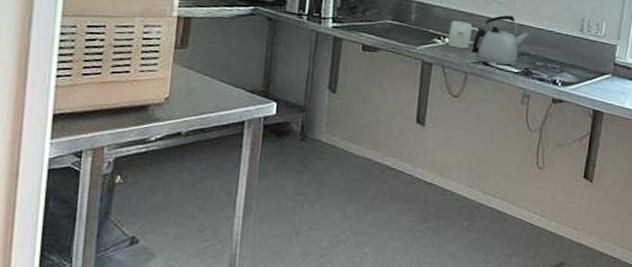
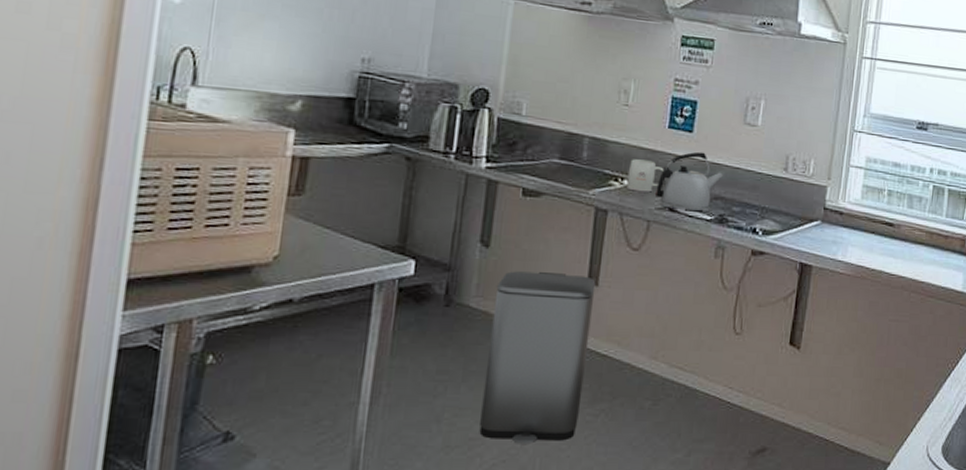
pedal bin: none [330,113,423,254] -> present [479,271,596,444]

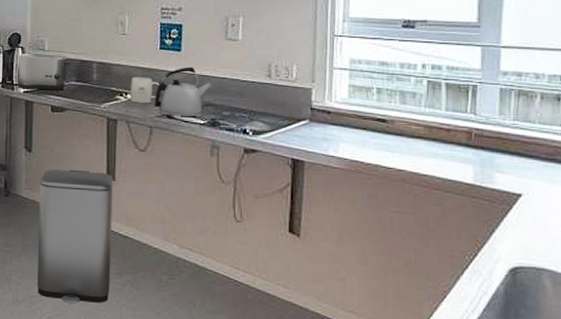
toaster: none [477,116,555,169] -> present [17,54,71,91]

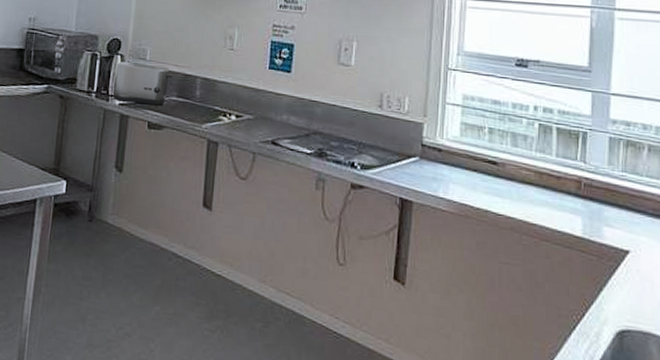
pedal bin: present [37,169,113,304] -> none [116,193,210,352]
mug: present [130,77,159,103] -> none [234,97,266,127]
kettle: present [153,67,212,118] -> none [258,90,322,147]

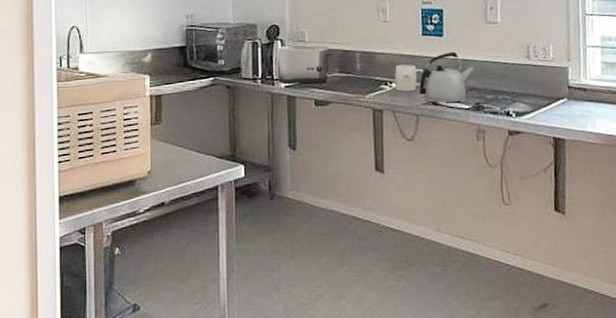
mug: none [234,97,266,127] -> present [394,64,424,92]
kettle: none [258,90,322,147] -> present [418,51,475,103]

